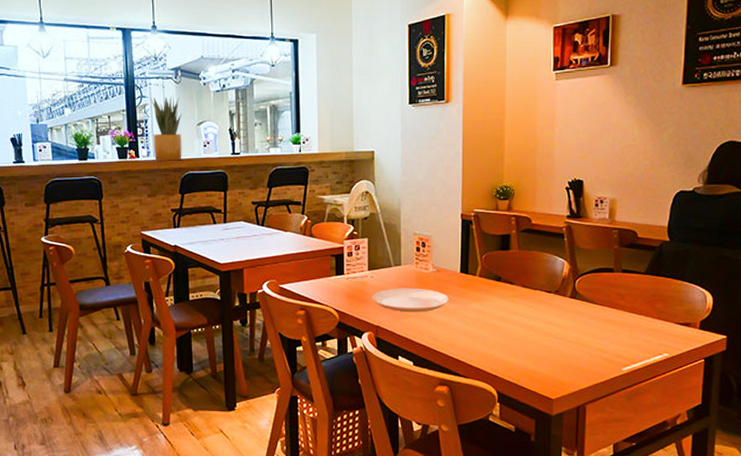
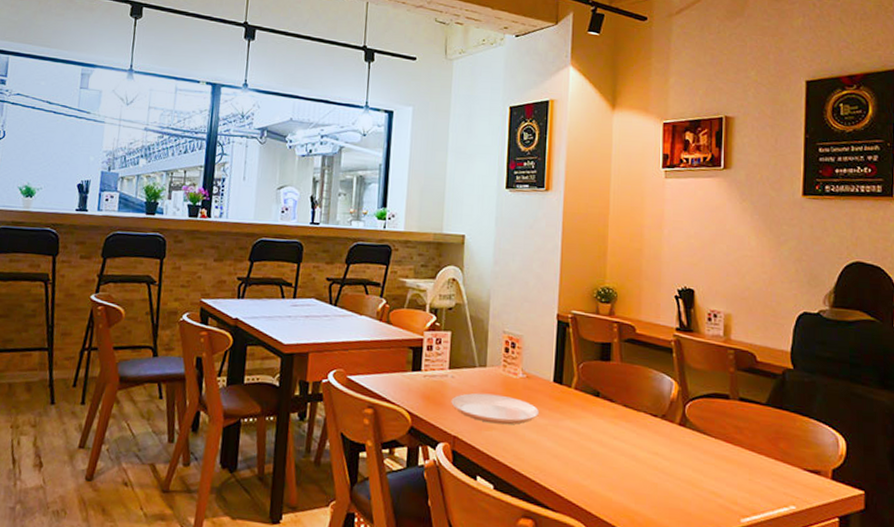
planter: present [151,95,182,161] -> none [227,155,263,225]

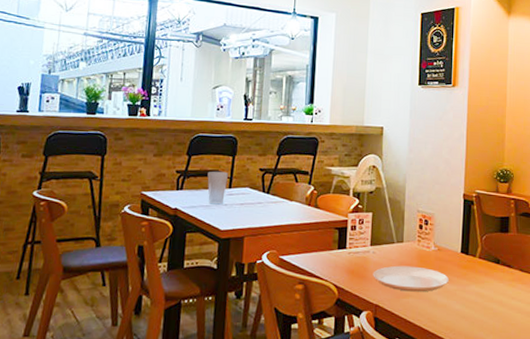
cup: none [270,279,292,316] -> present [207,171,228,205]

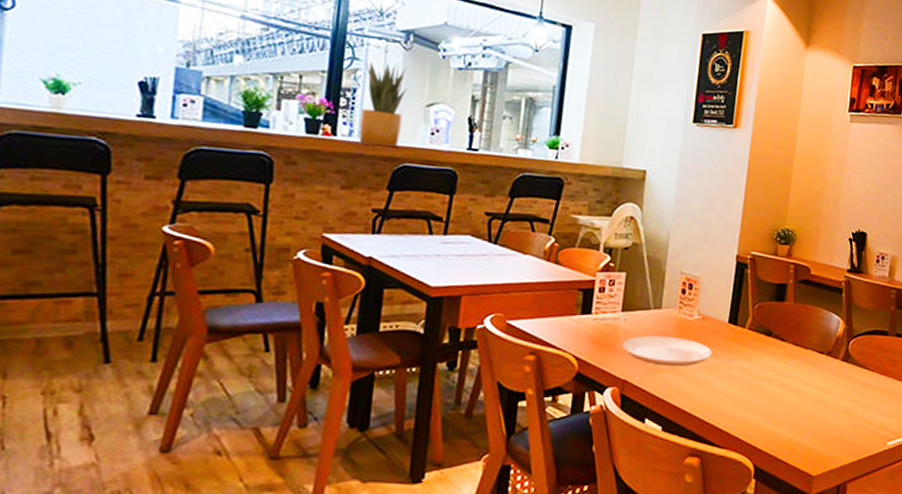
planter: none [165,58,199,122] -> present [358,62,408,148]
cup: present [207,171,228,205] -> none [414,212,443,255]

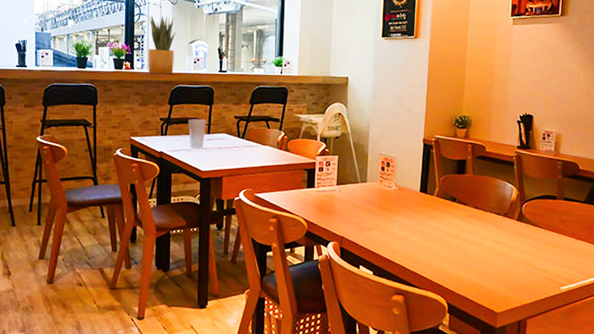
cup: none [414,212,443,255] -> present [188,119,206,149]
plate: present [622,335,712,367] -> none [339,202,408,226]

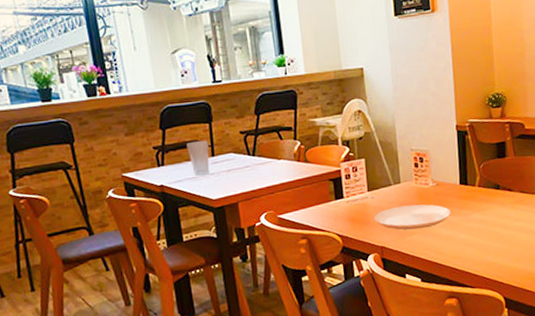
planter: present [147,14,176,74] -> none [116,22,159,96]
plate: none [339,202,408,226] -> present [374,204,451,230]

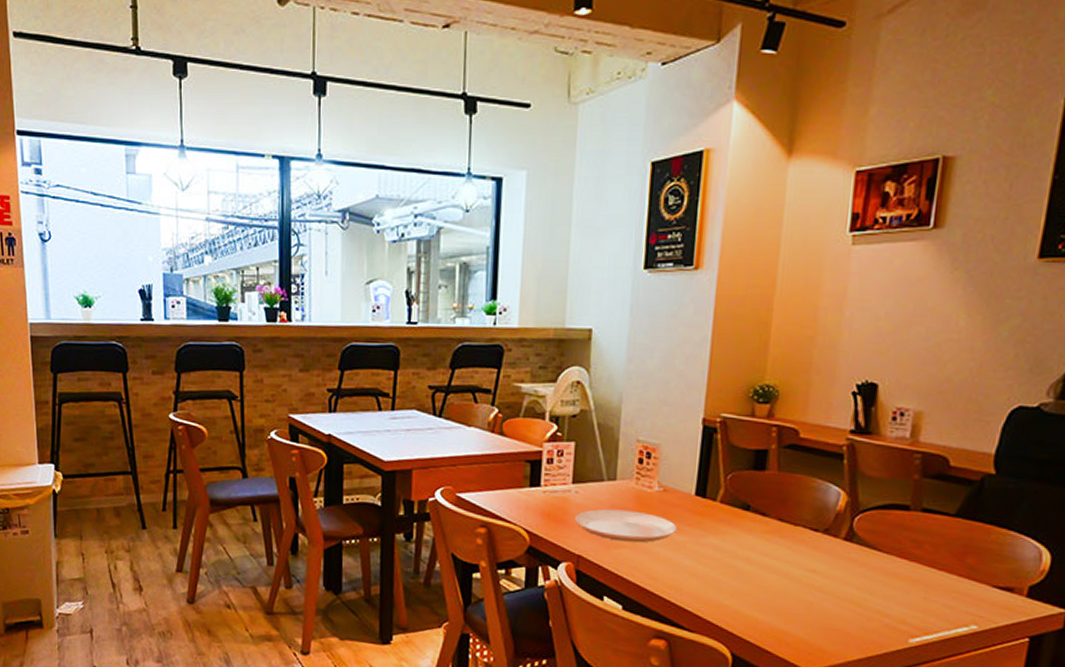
cup: present [186,140,210,176] -> none [365,389,390,430]

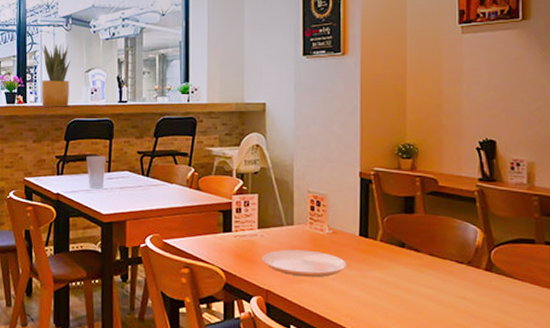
planter: none [309,244,348,328] -> present [41,42,71,107]
cup: none [365,389,390,430] -> present [86,155,106,189]

